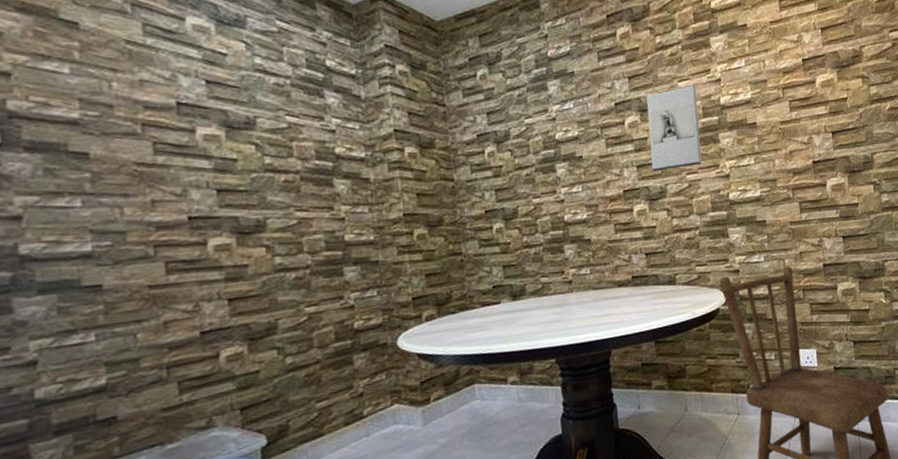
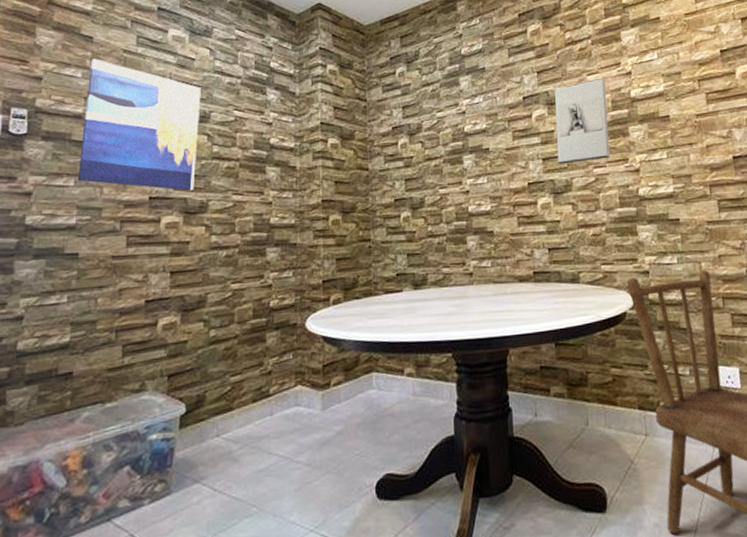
wall art: none [80,50,246,209] -> present [77,59,201,191]

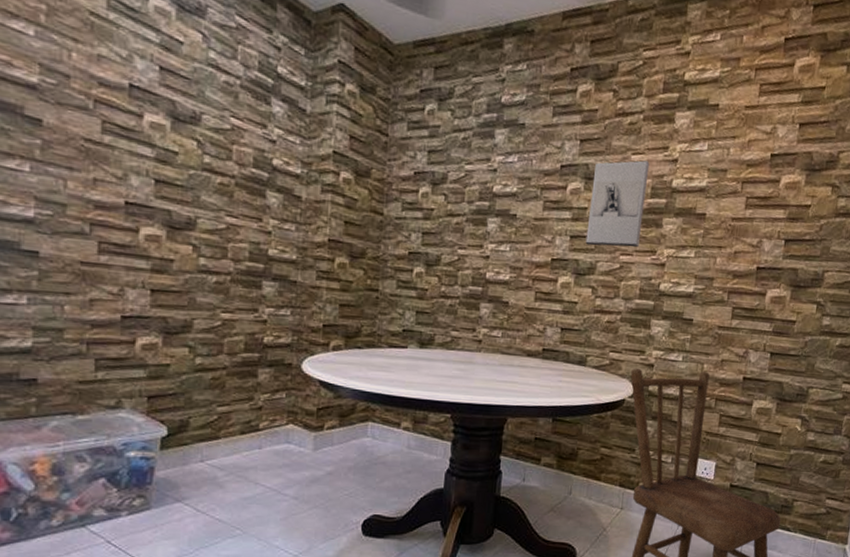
wall art: present [77,59,201,191] -> none [34,14,191,203]

